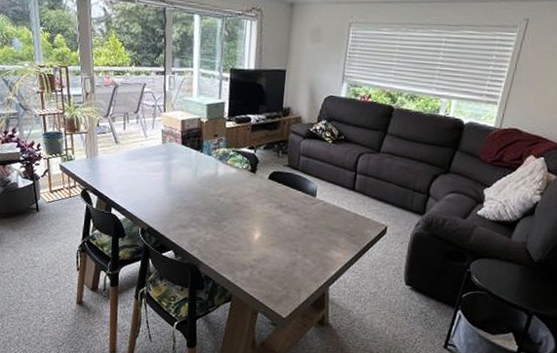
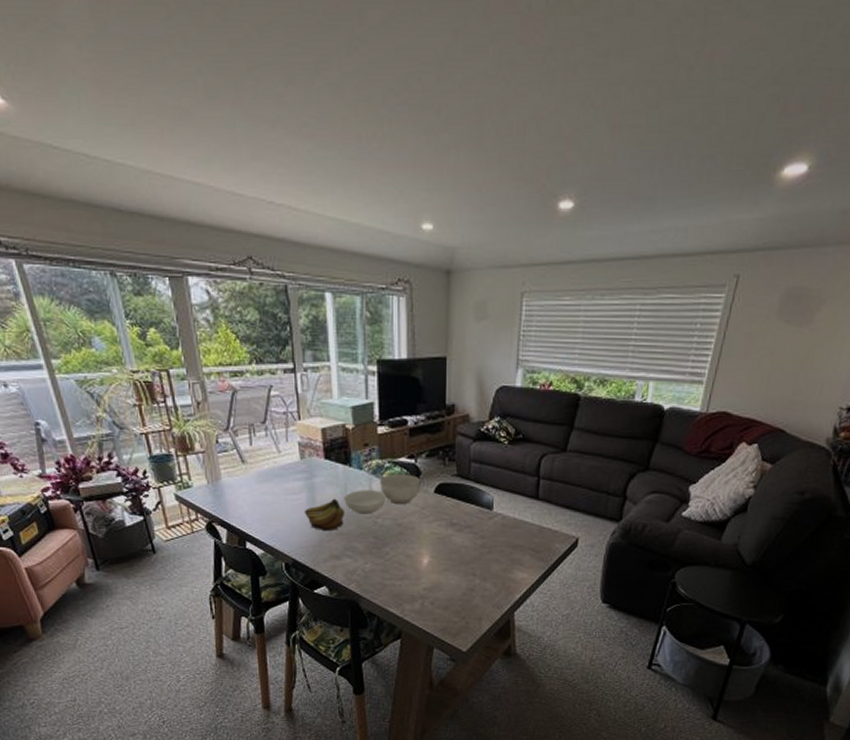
fruit: none [160,177,194,204] -> present [304,498,346,530]
bowl: none [194,172,229,193] -> present [344,490,386,514]
bowl: none [224,160,258,186] -> present [380,473,421,504]

